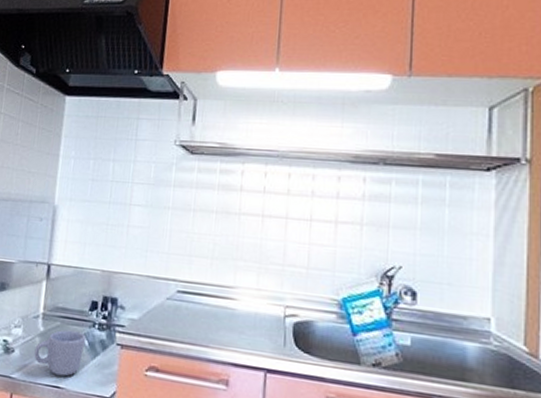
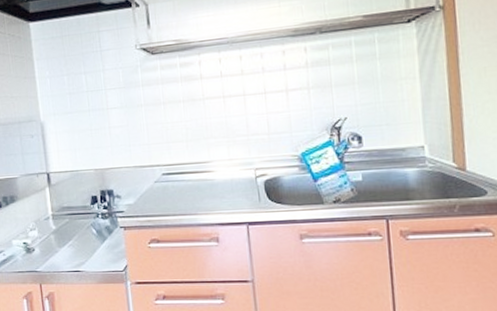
mug: present [34,329,86,377] -> none [51,223,94,262]

